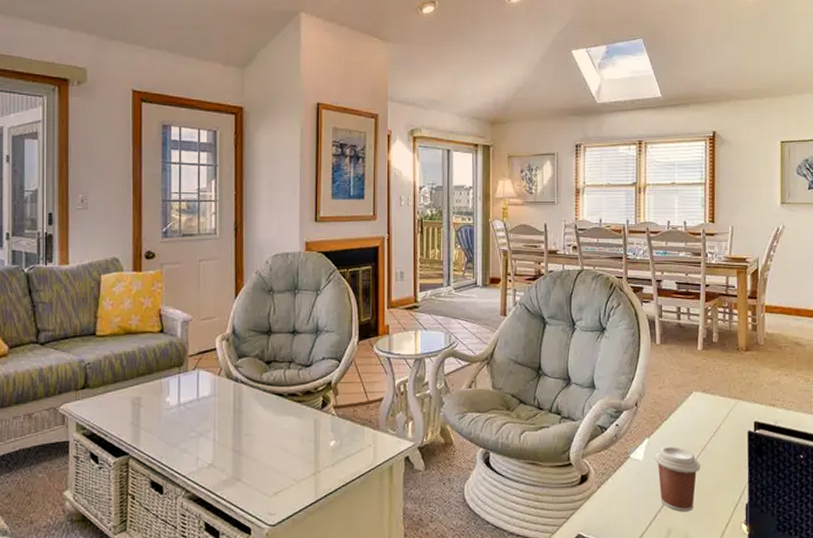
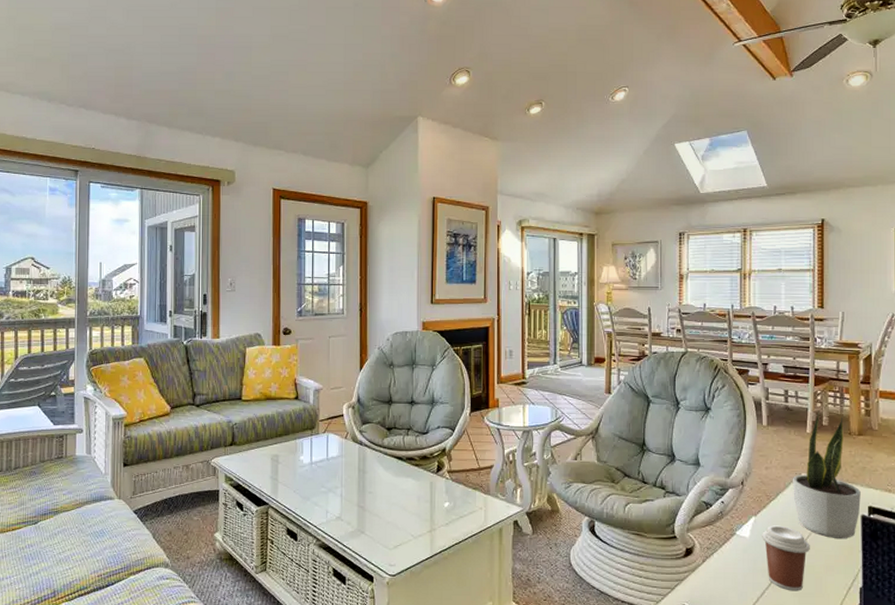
potted plant: none [683,327,747,456] -> present [792,410,861,538]

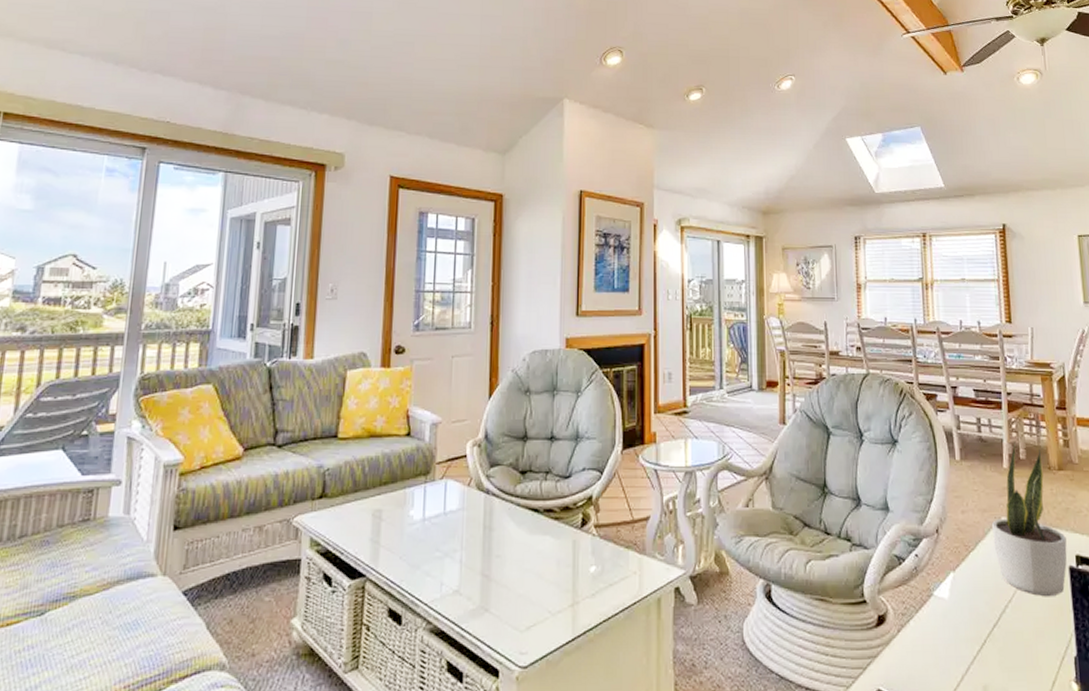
coffee cup: present [762,525,810,591] -> none [962,582,1017,665]

